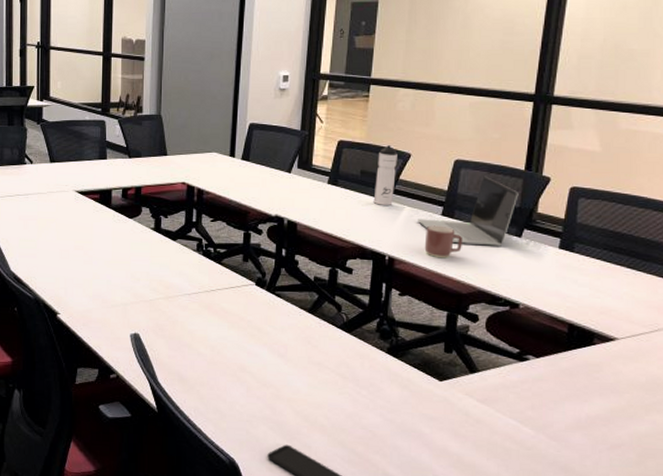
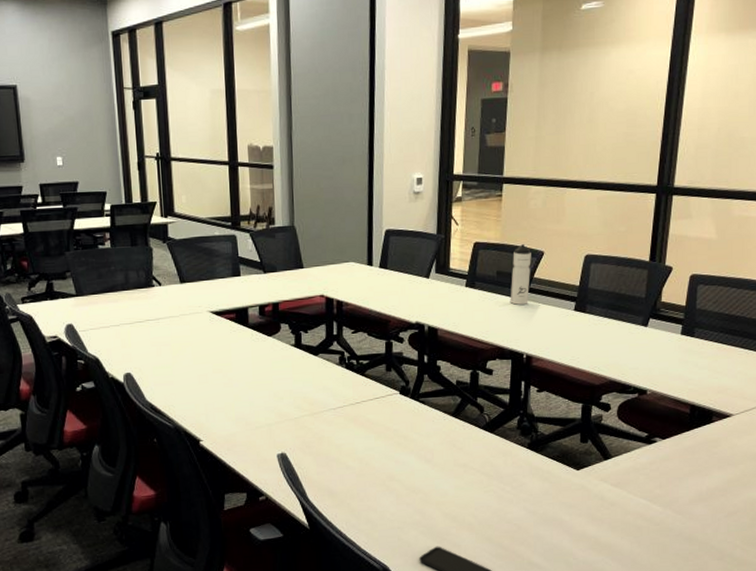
laptop: present [418,176,519,246] -> none [552,269,644,337]
mug: present [424,225,463,259] -> none [559,321,595,353]

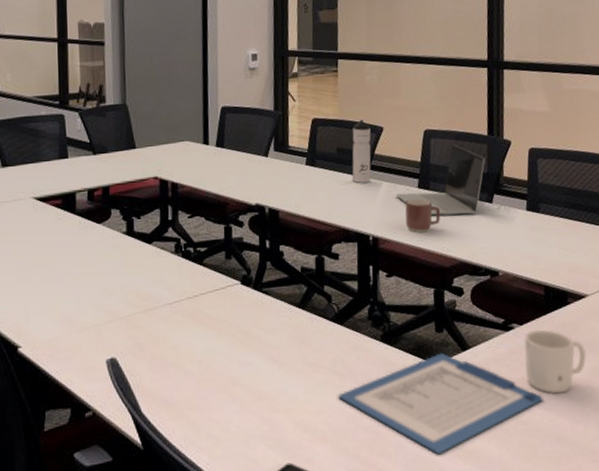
clipboard: none [485,460,678,546] -> present [338,352,543,455]
laptop: none [552,269,644,337] -> present [396,144,485,216]
mug: none [559,321,595,353] -> present [405,198,441,233]
mug: none [663,444,725,501] -> present [524,329,587,394]

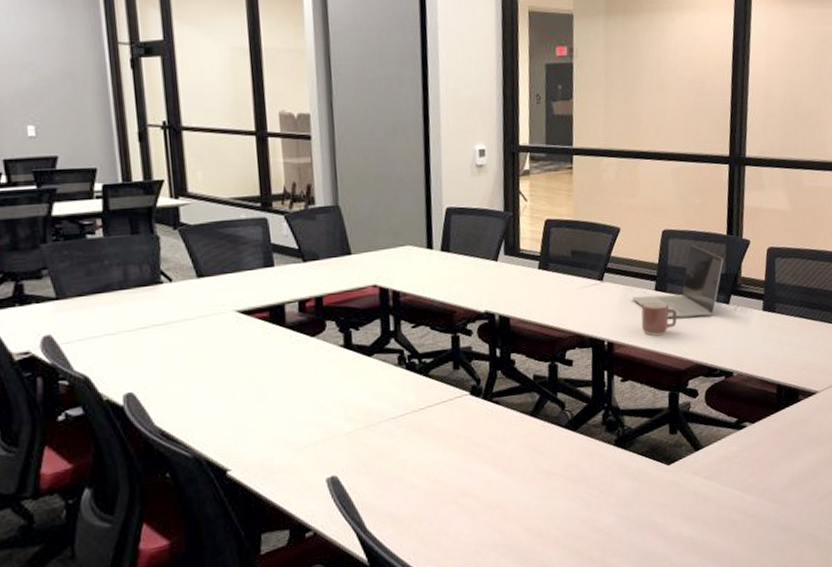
clipboard: present [338,352,543,455] -> none [571,453,771,551]
water bottle: present [351,120,371,183] -> none [586,220,607,287]
mug: present [524,329,587,394] -> none [755,427,814,487]

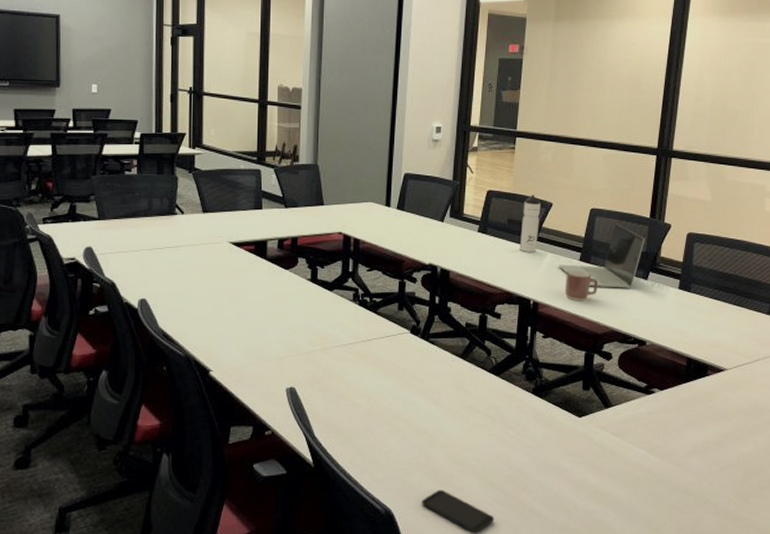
water bottle: none [586,220,607,287] -> present [519,195,541,252]

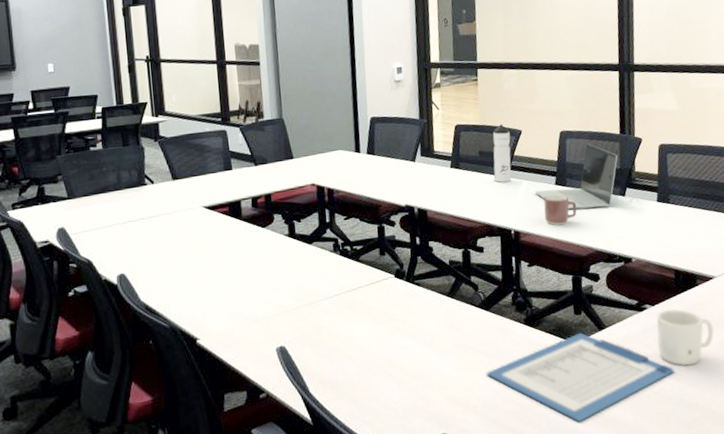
clipboard: none [489,408,674,495] -> present [487,332,674,422]
mug: none [661,396,719,453] -> present [656,309,714,366]

